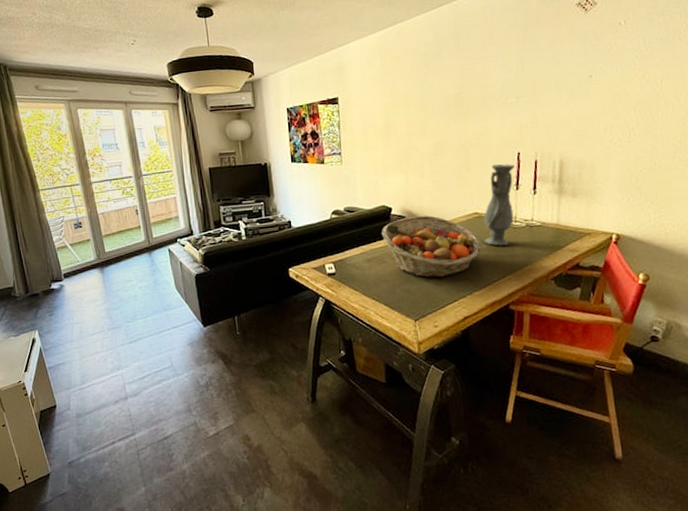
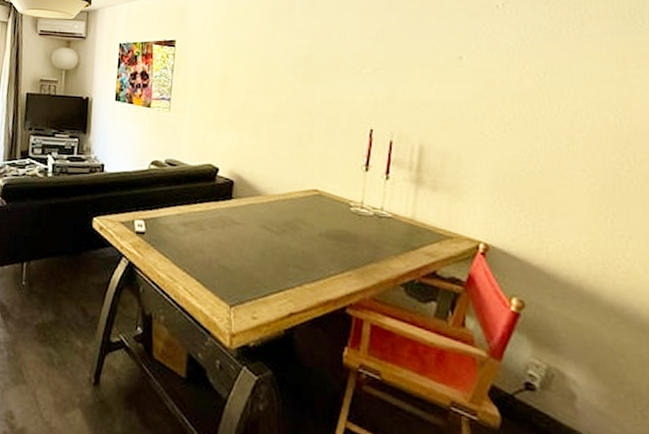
fruit basket: present [381,215,482,278] -> none [203,181,319,260]
vase: present [484,164,516,246] -> none [322,137,367,235]

